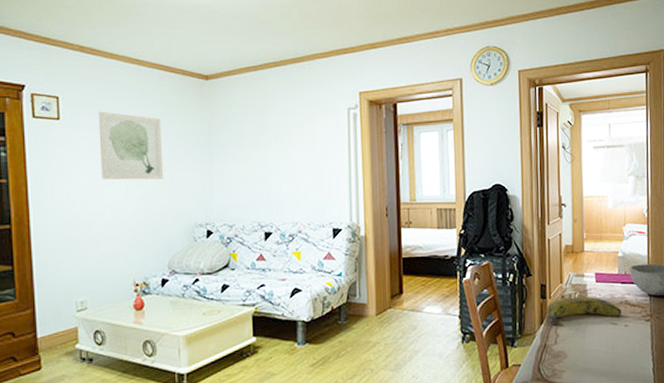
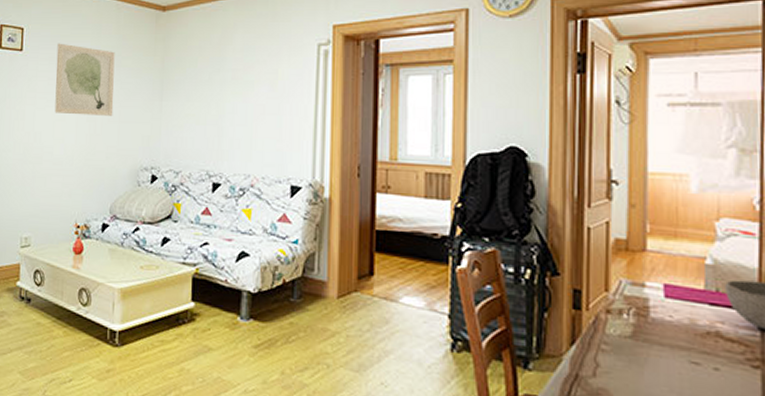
banana: present [546,296,622,326] -> none [581,312,709,354]

